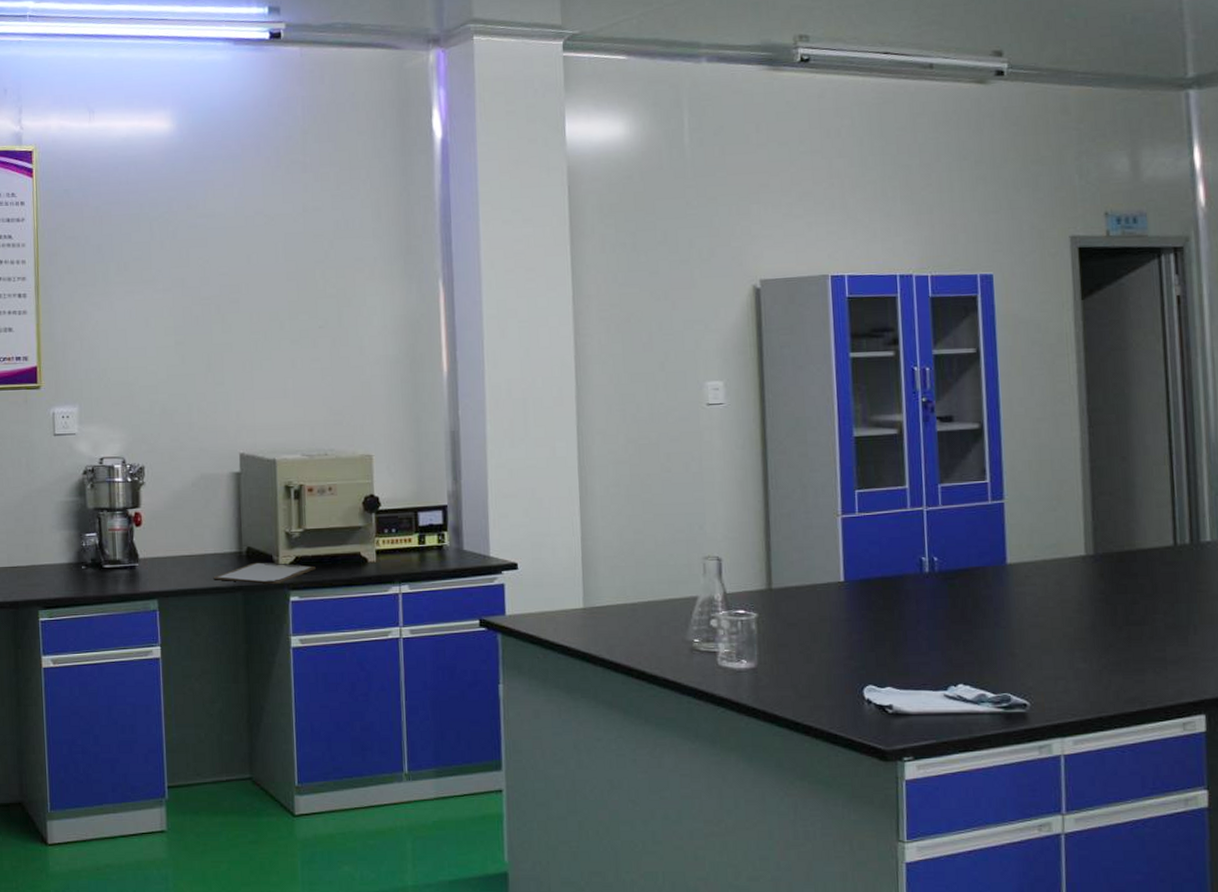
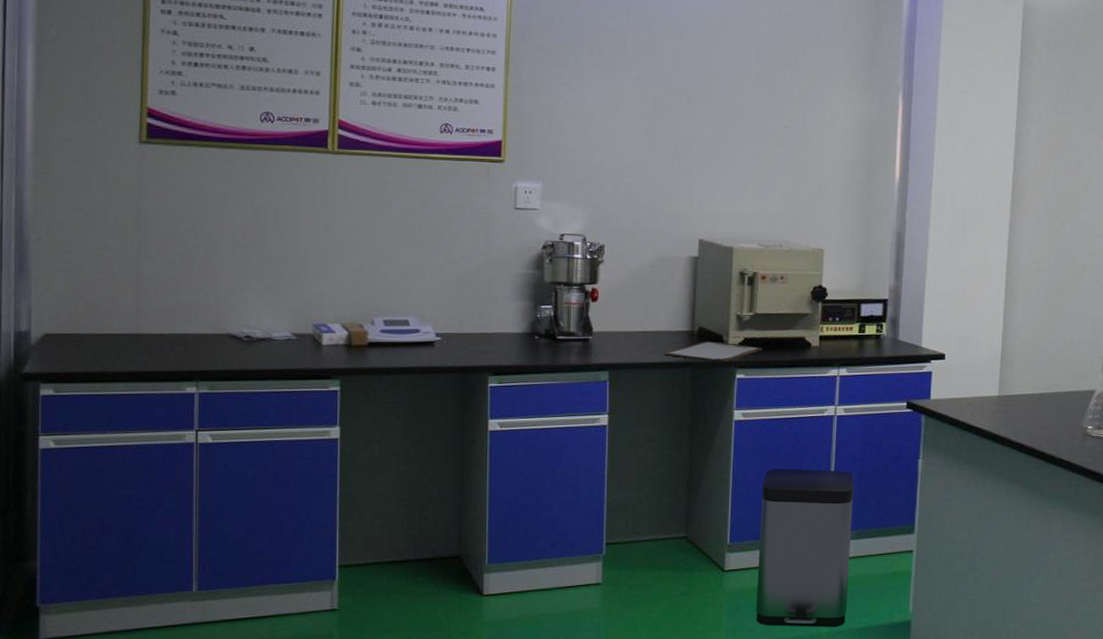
pedal bin: none [327,699,434,880] -> present [756,468,855,627]

